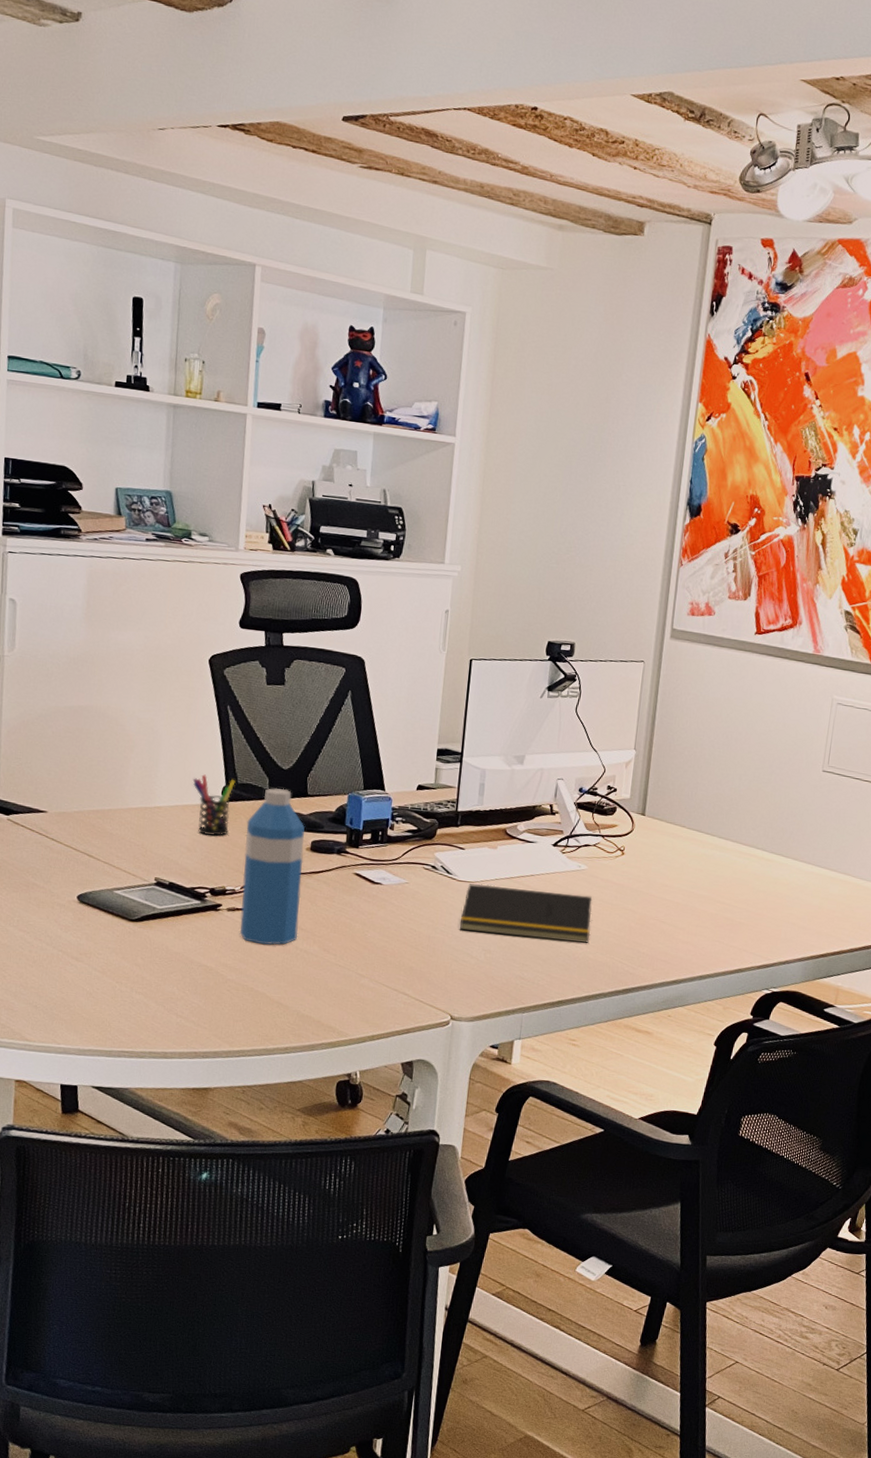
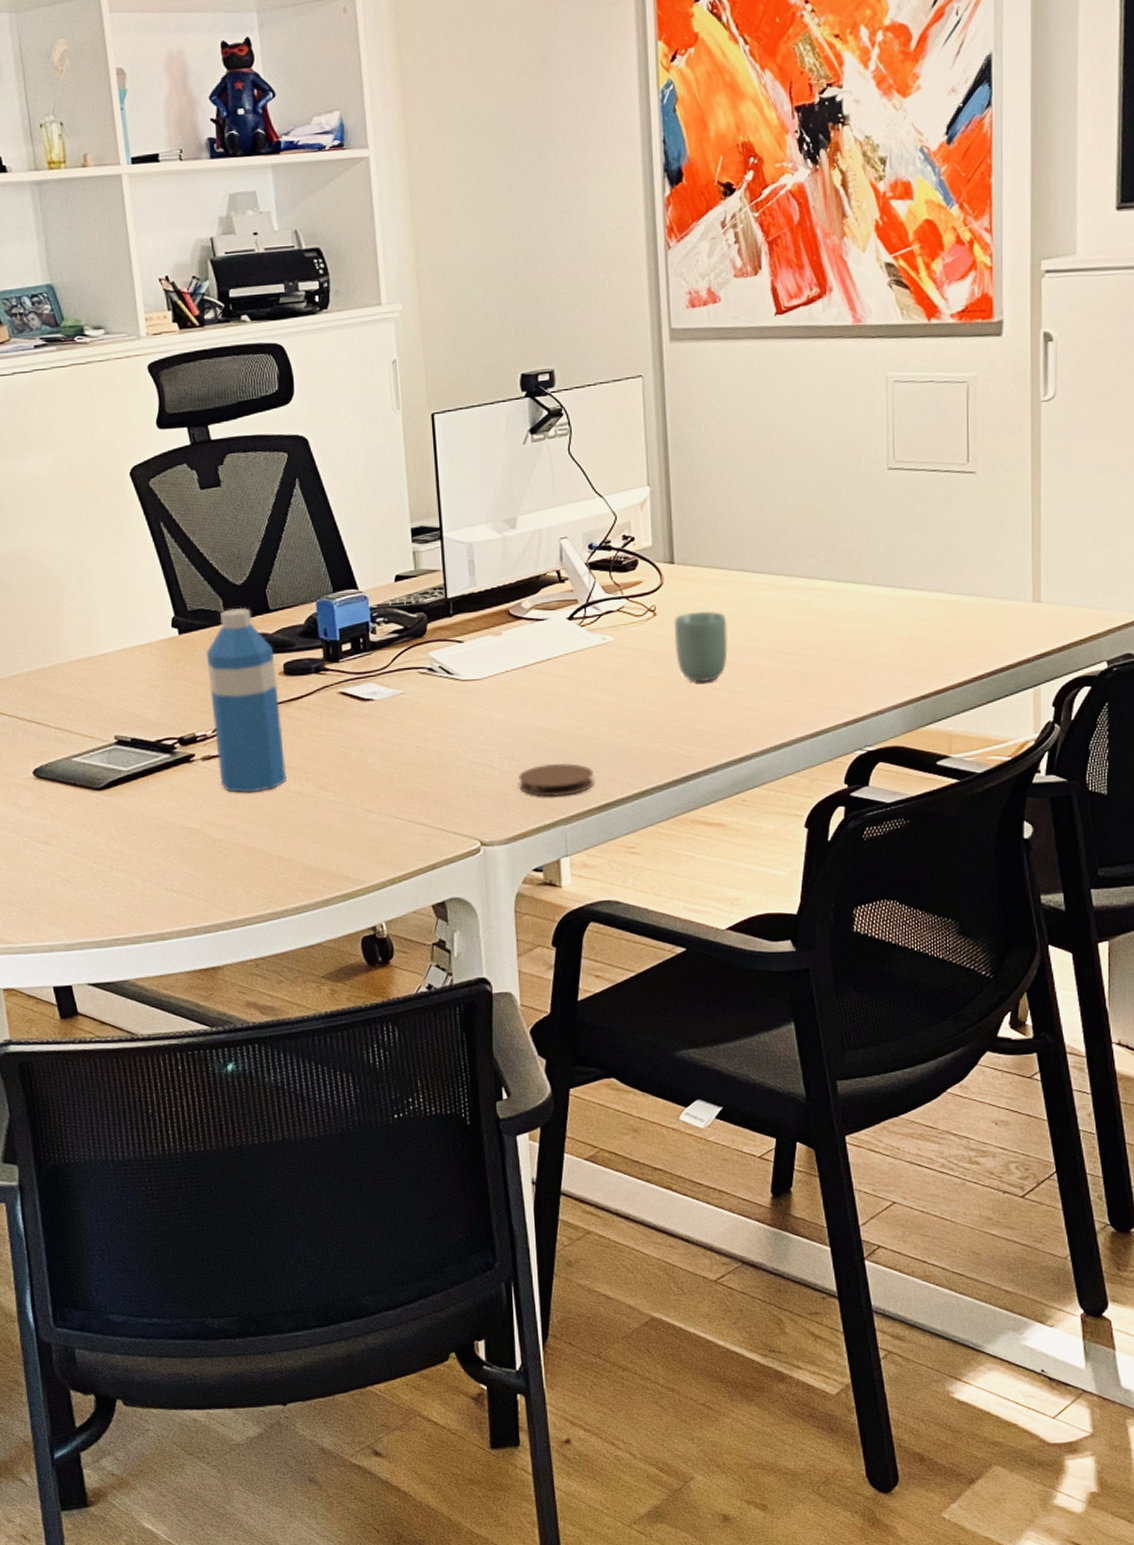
pen holder: present [192,774,236,836] -> none [136,607,187,678]
notepad: present [459,884,593,943] -> none [472,672,632,739]
coaster: none [490,960,553,989] -> present [518,762,594,797]
cup: none [634,857,679,915] -> present [673,611,728,683]

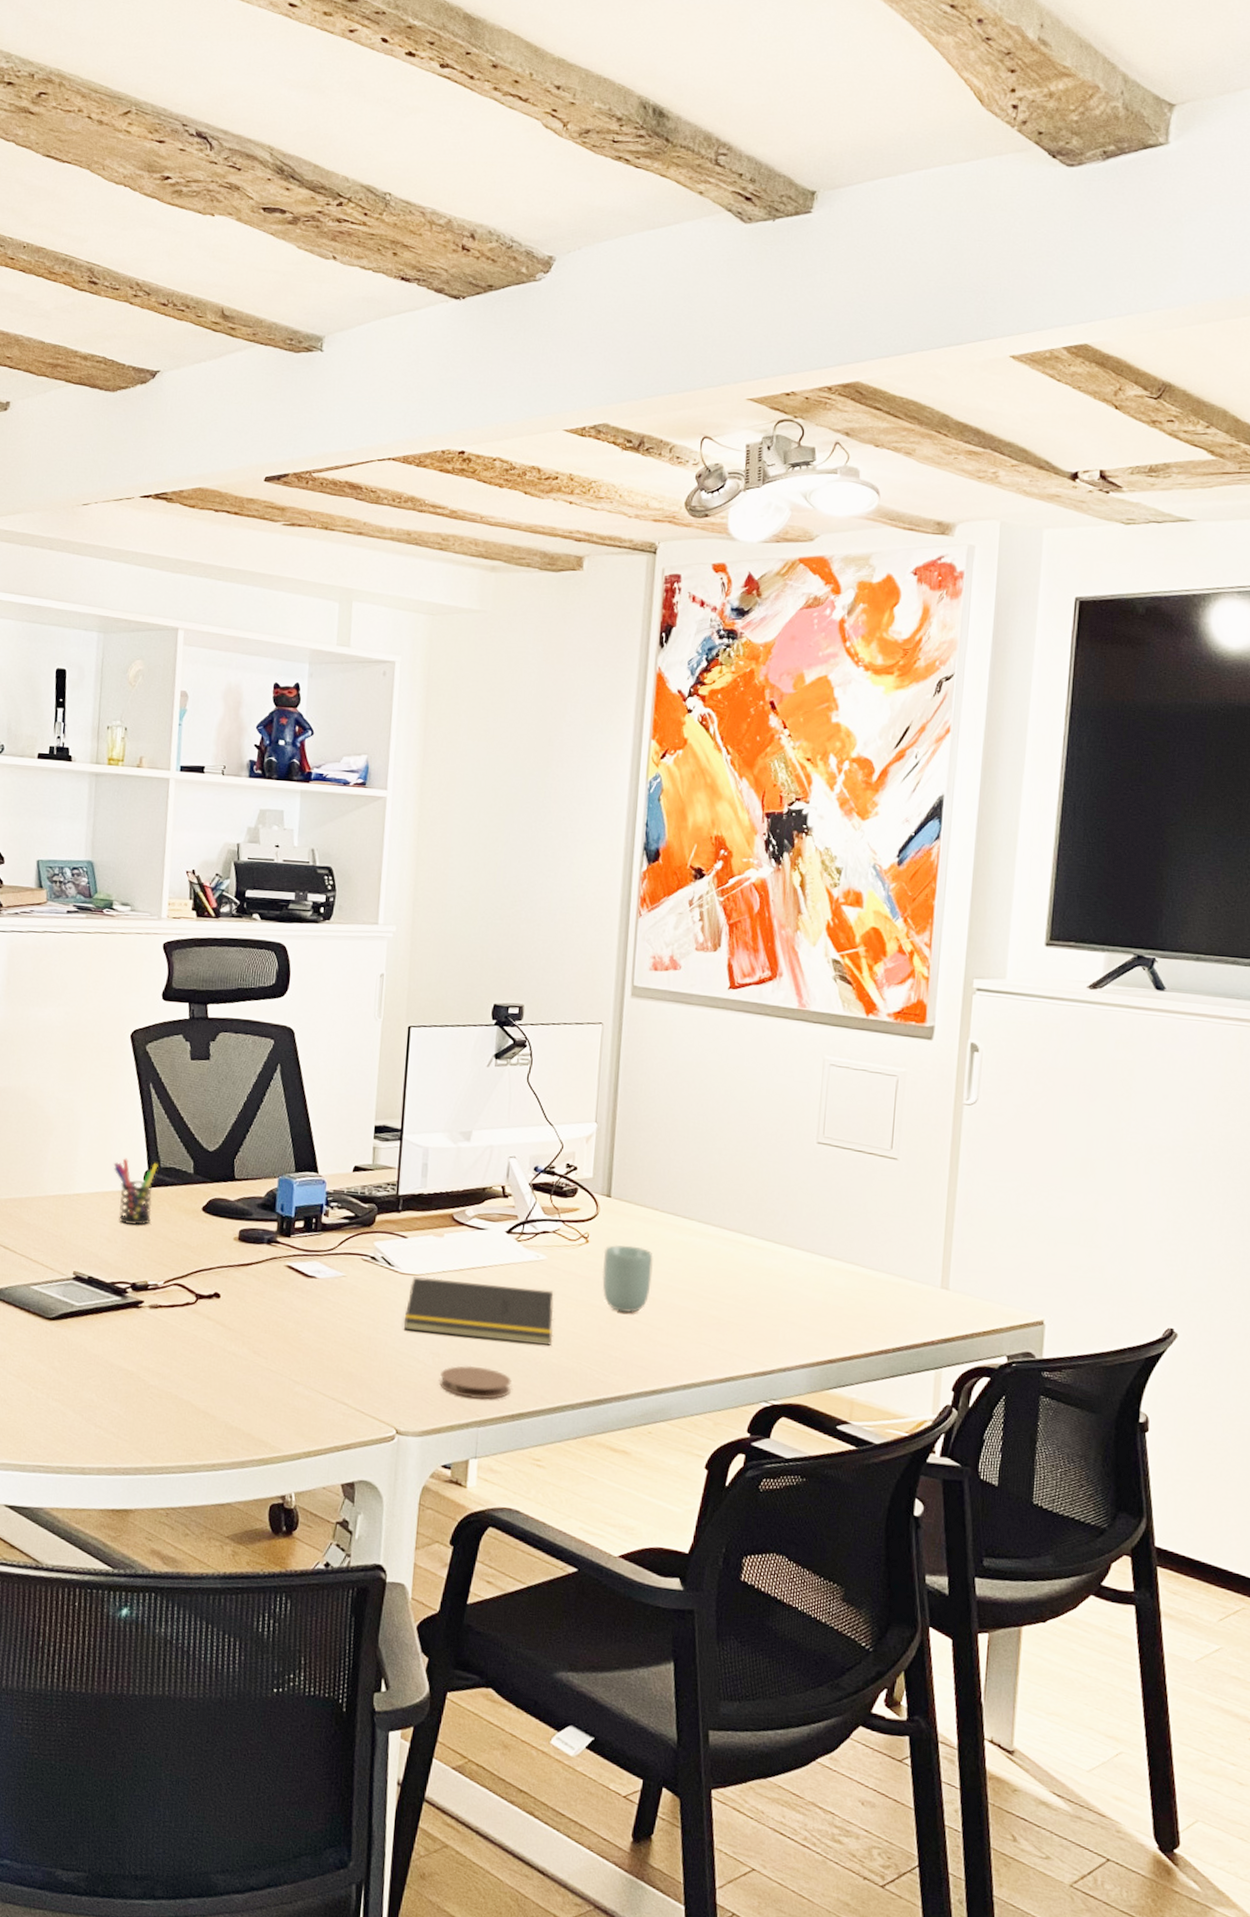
pen holder: none [136,607,187,678] -> present [113,1158,159,1225]
water bottle: present [206,607,288,793] -> none [162,1172,233,1347]
notepad: none [472,672,632,739] -> present [403,1277,554,1346]

